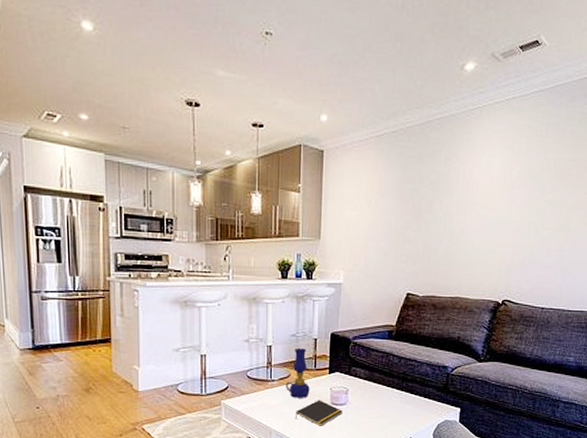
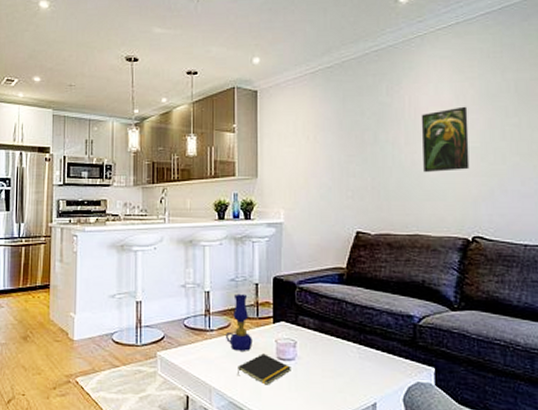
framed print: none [469,181,513,242] -> present [421,106,470,173]

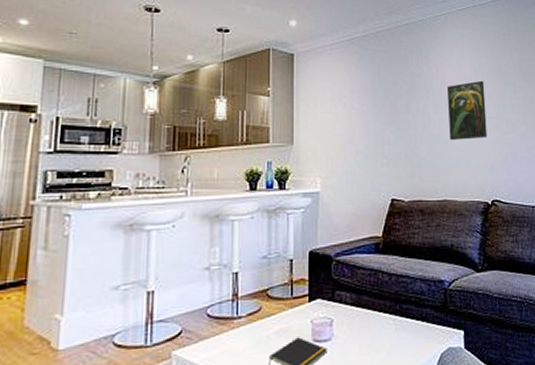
oil lamp: present [226,293,252,351] -> none [256,272,286,338]

